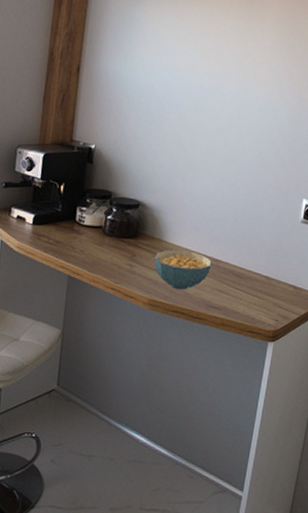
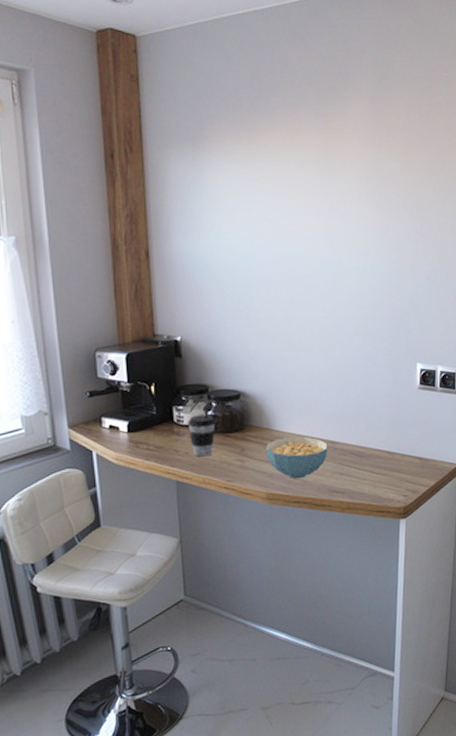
coffee cup: none [87,217,113,257] -> present [188,415,216,457]

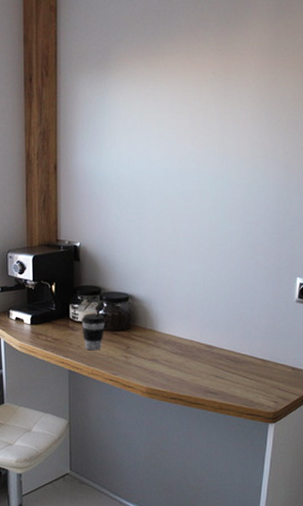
cereal bowl: present [266,437,328,479] -> none [148,339,205,378]

